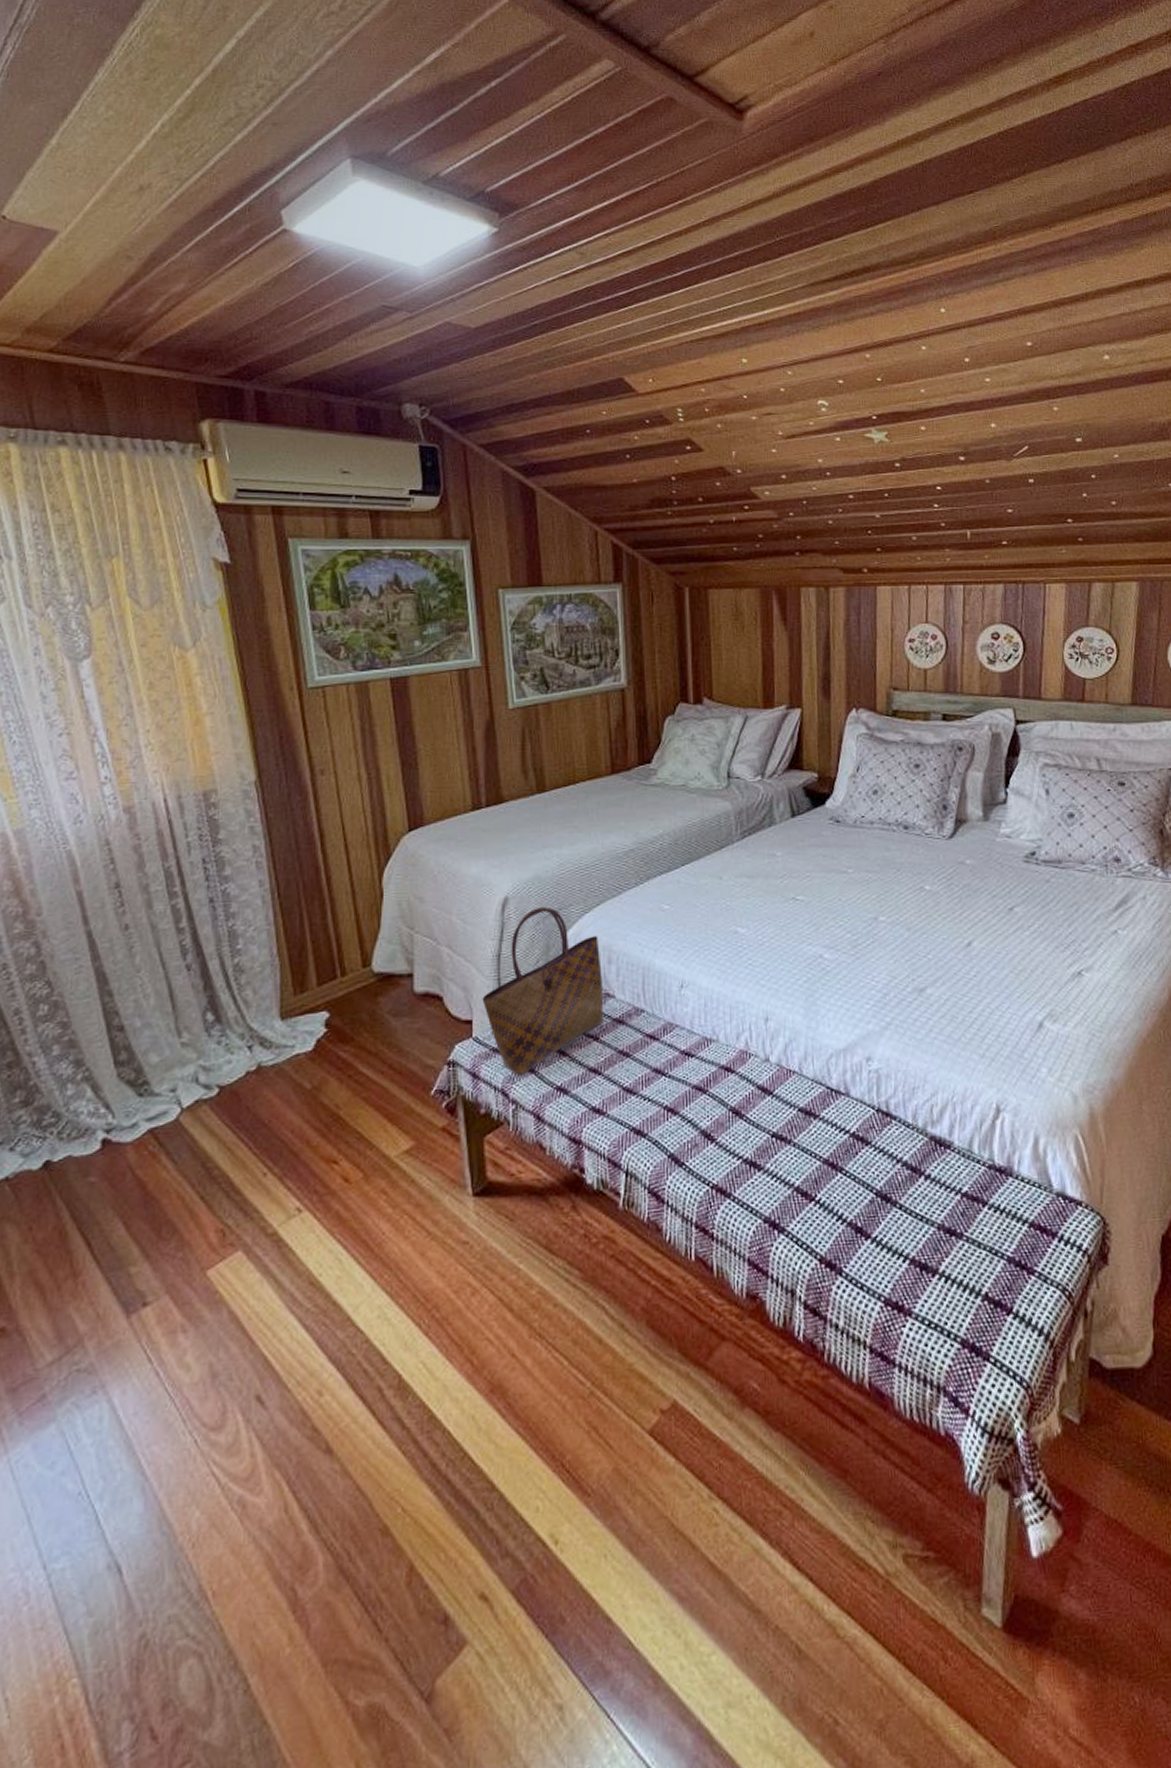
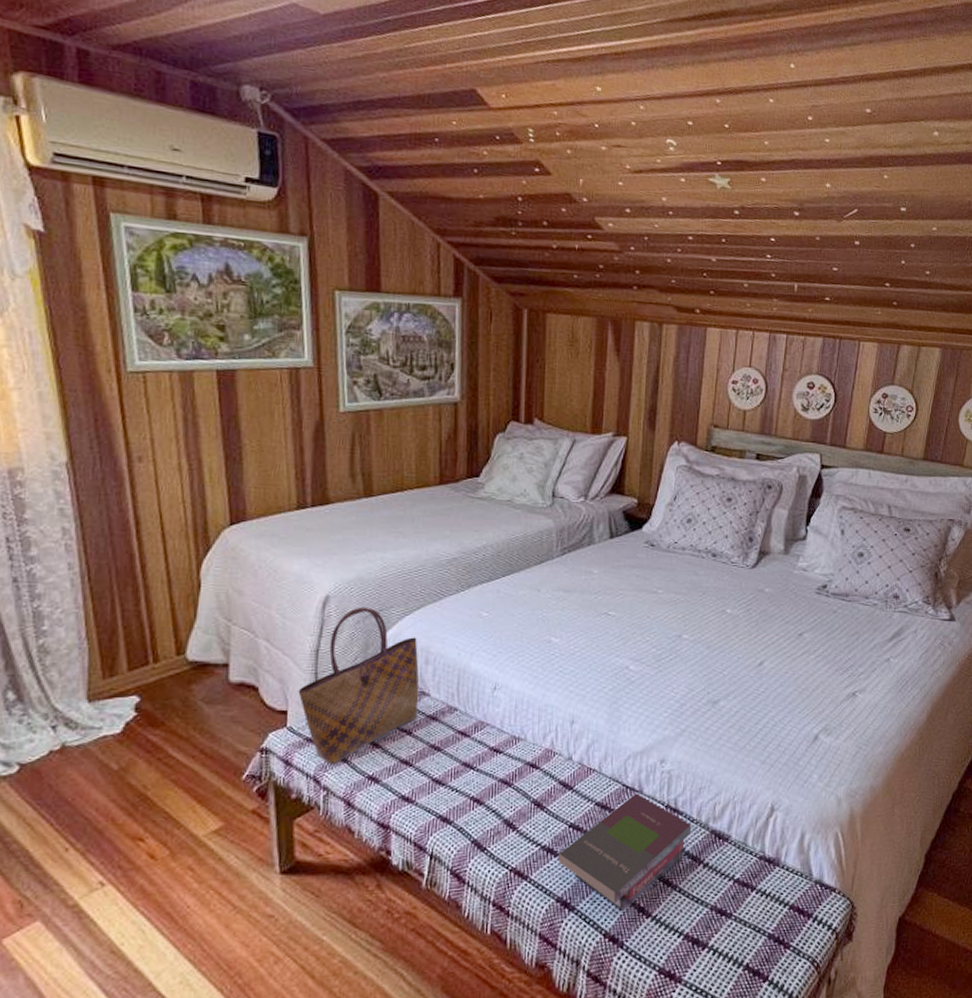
books: none [763,1096,908,1232] -> present [559,793,692,911]

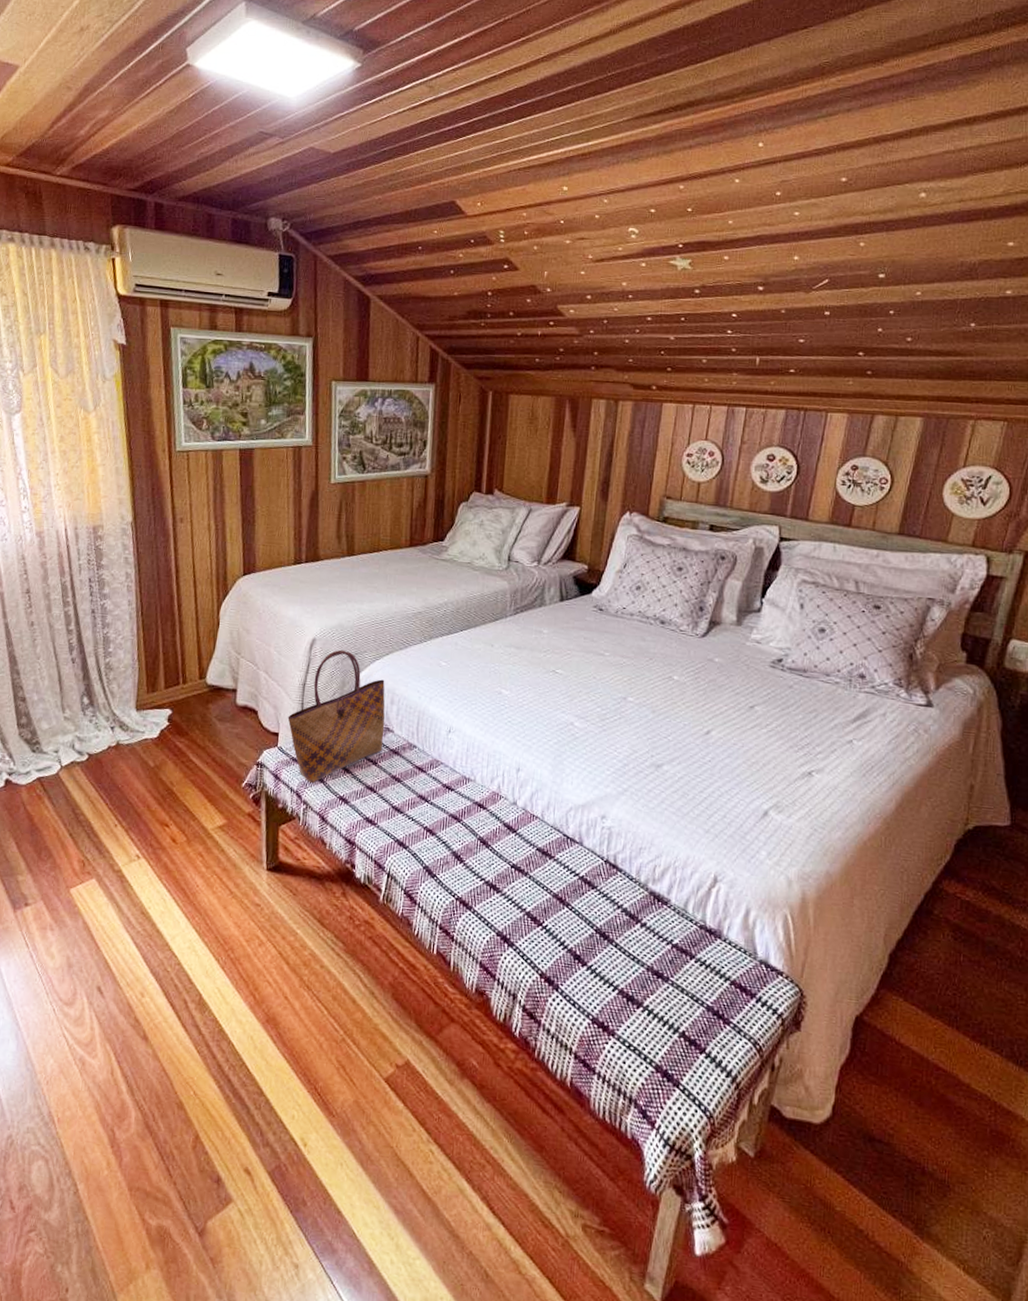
books: present [559,793,692,911] -> none [500,844,631,955]

